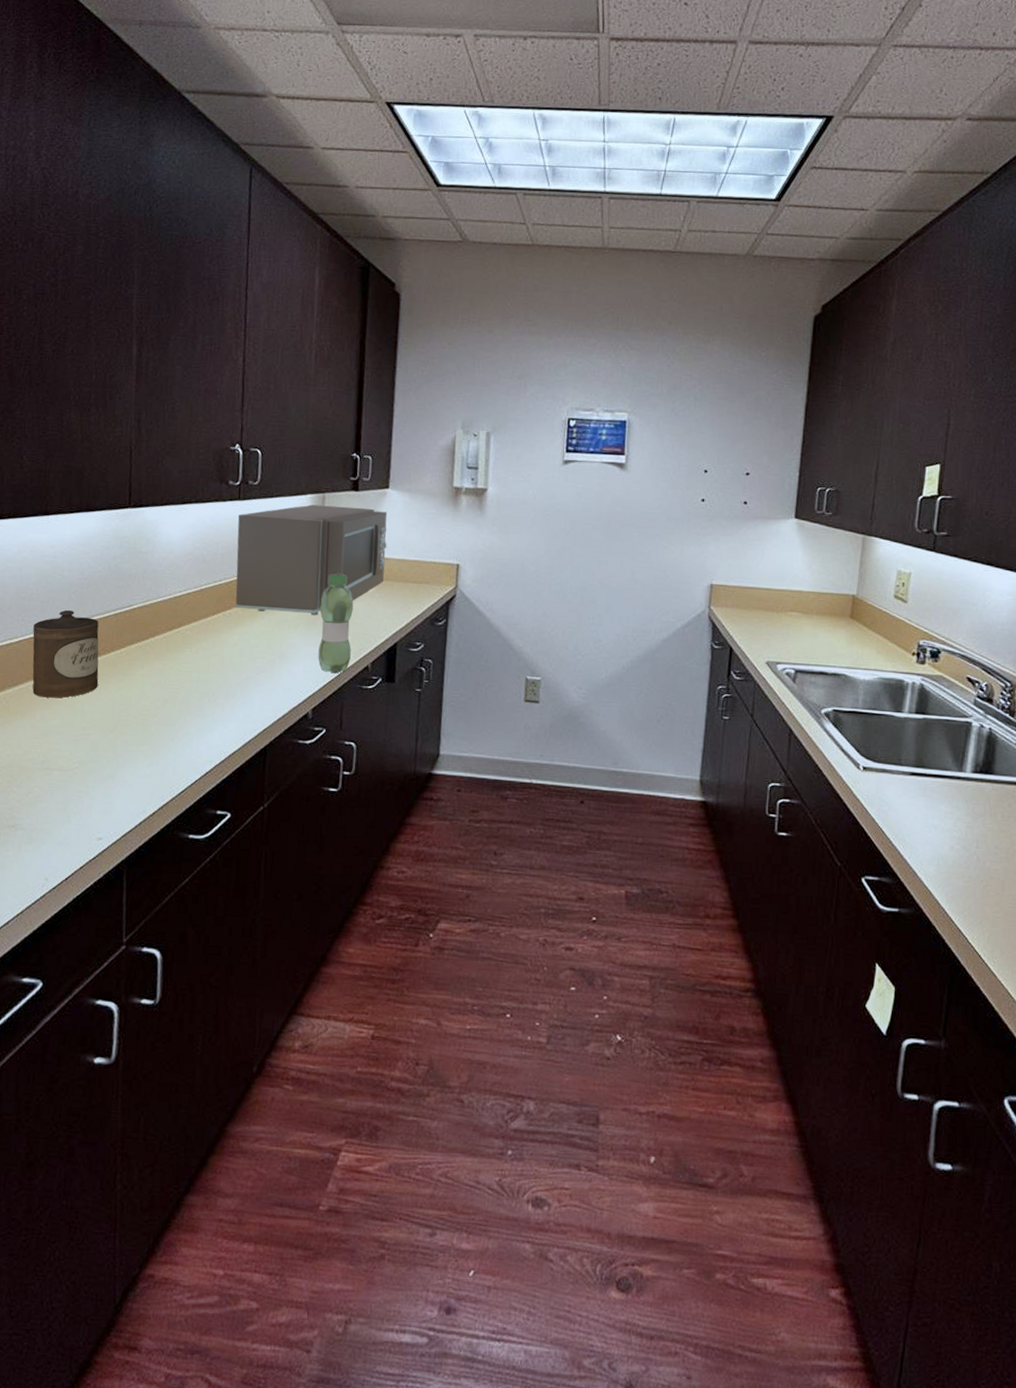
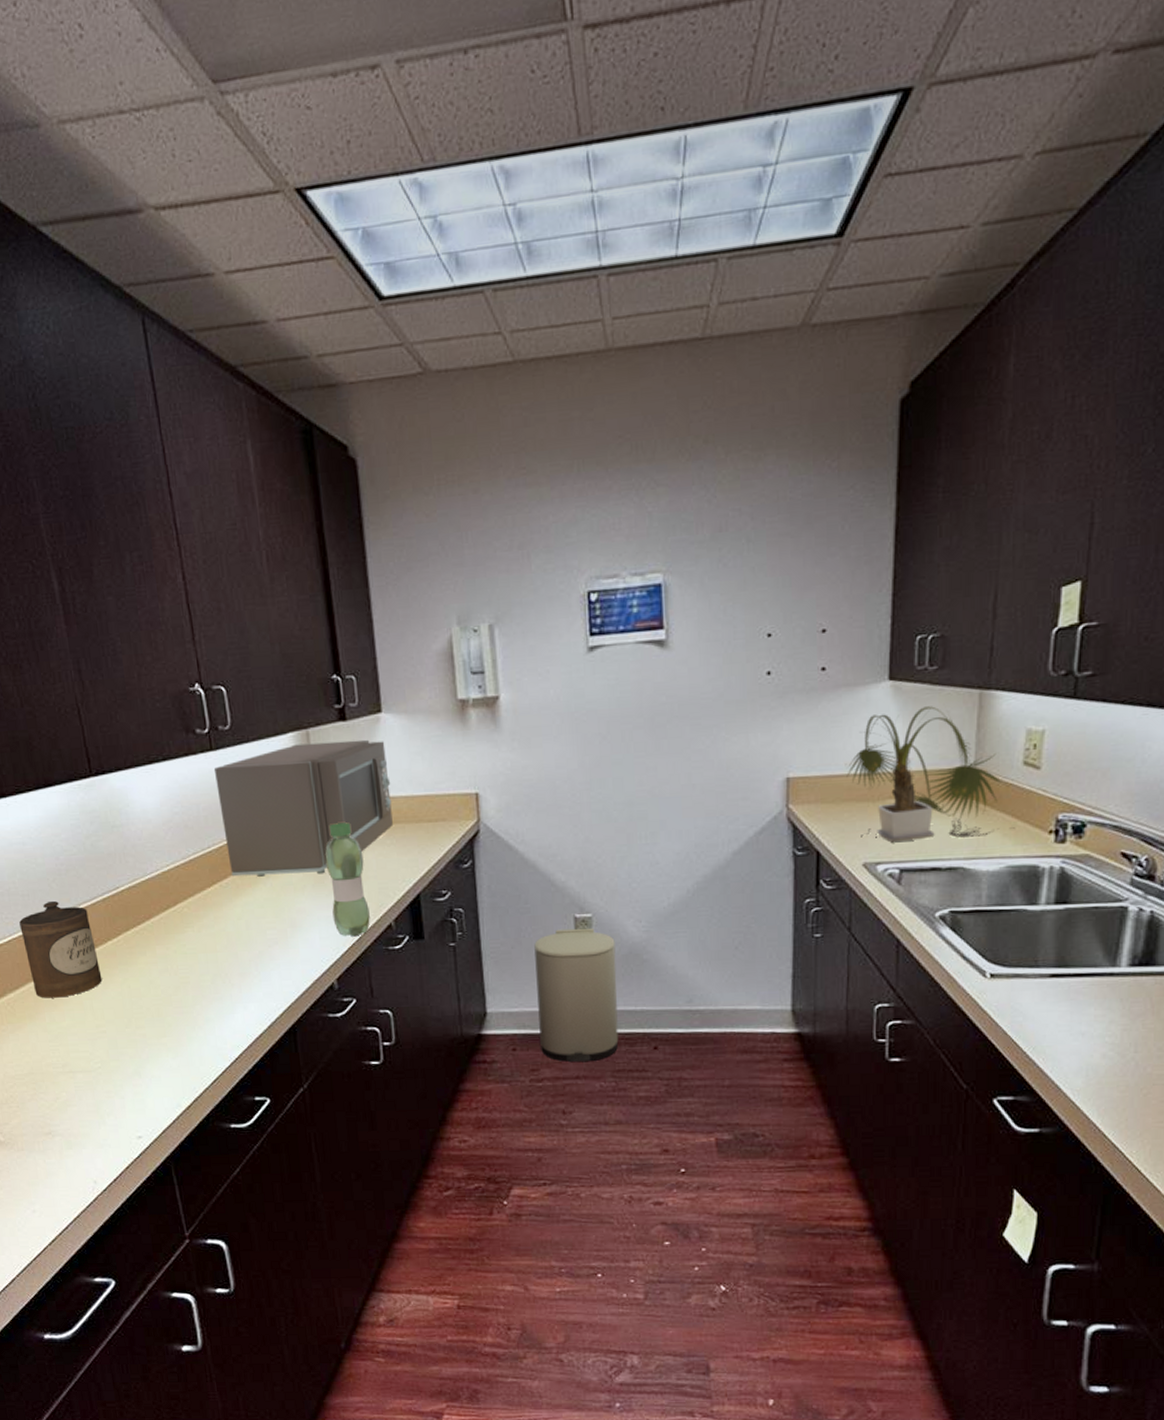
pedal bin: none [482,687,558,809] -> present [534,927,619,1063]
plant: none [757,542,887,651] -> present [845,706,1016,843]

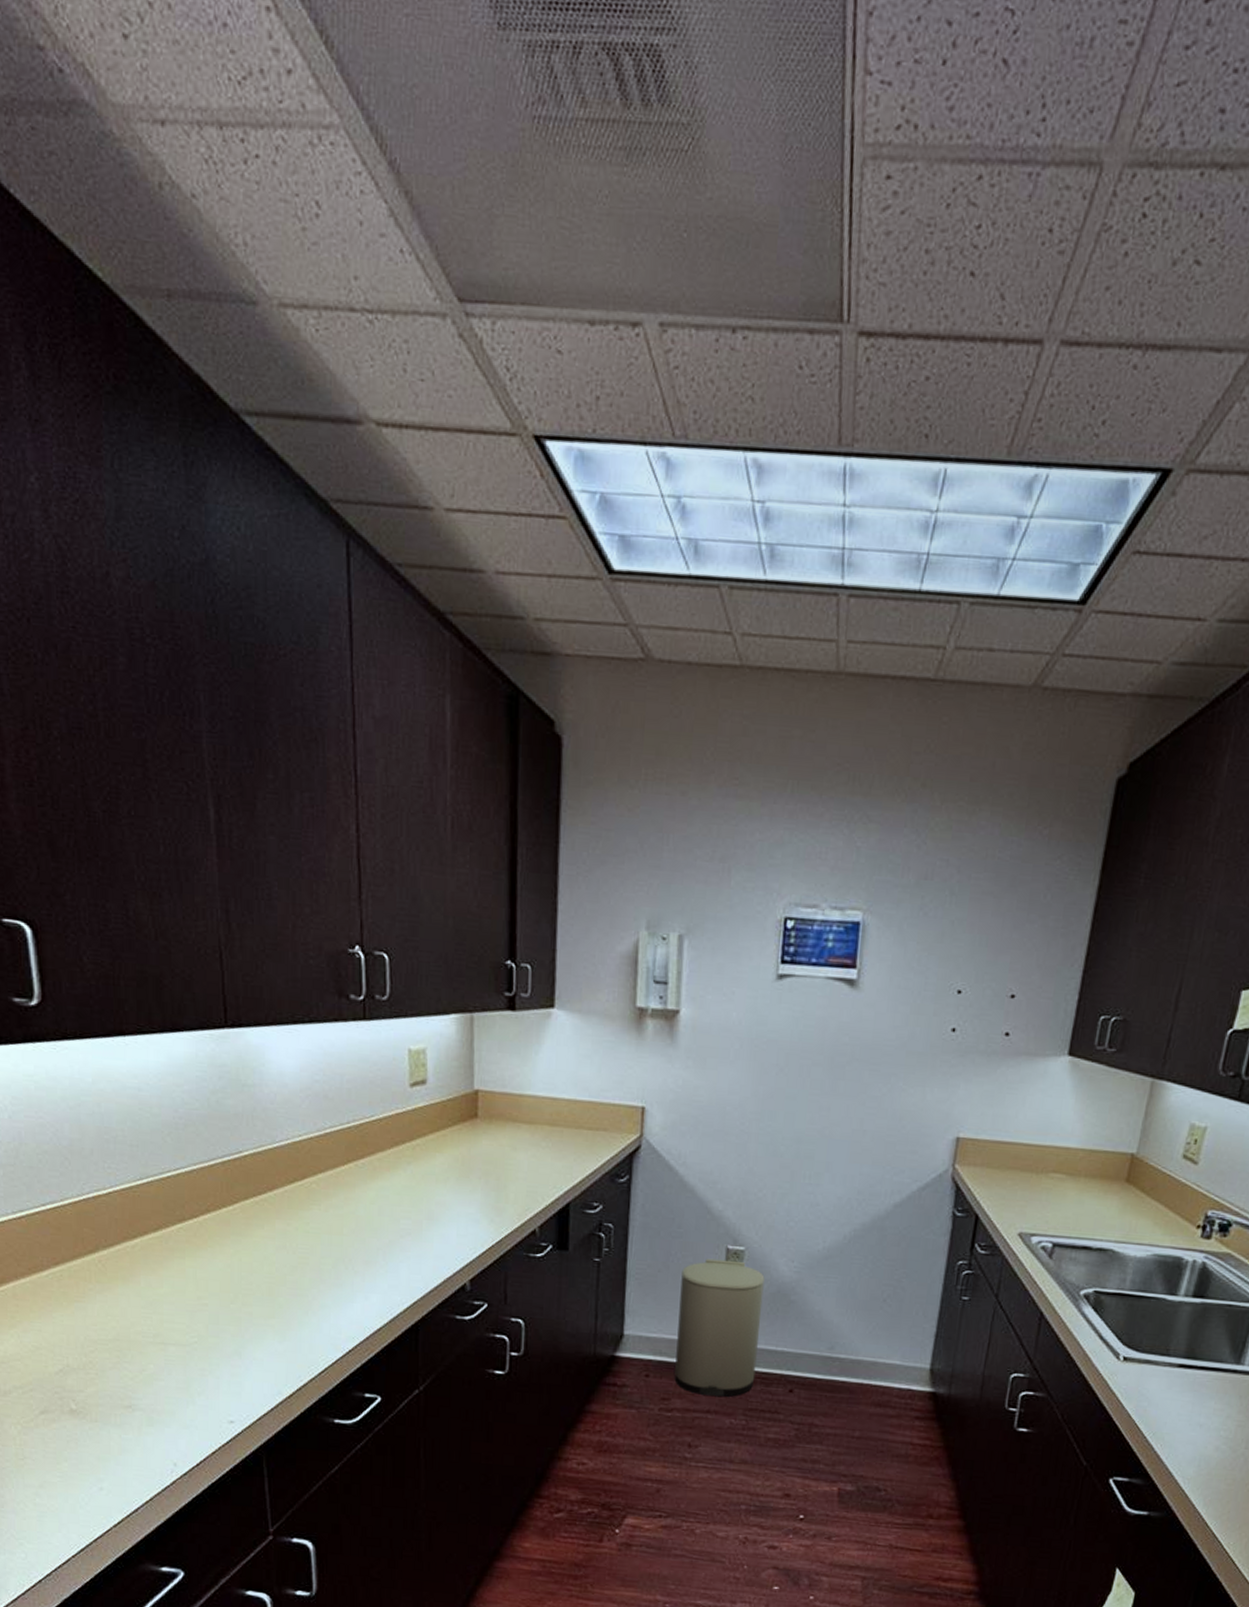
canister: present [19,900,103,998] -> none [124,1155,211,1262]
microwave: present [213,739,393,877] -> none [364,1027,554,1169]
water bottle: present [324,822,370,937] -> none [473,1116,515,1239]
plant: present [845,706,1016,843] -> none [1014,1087,1168,1222]

